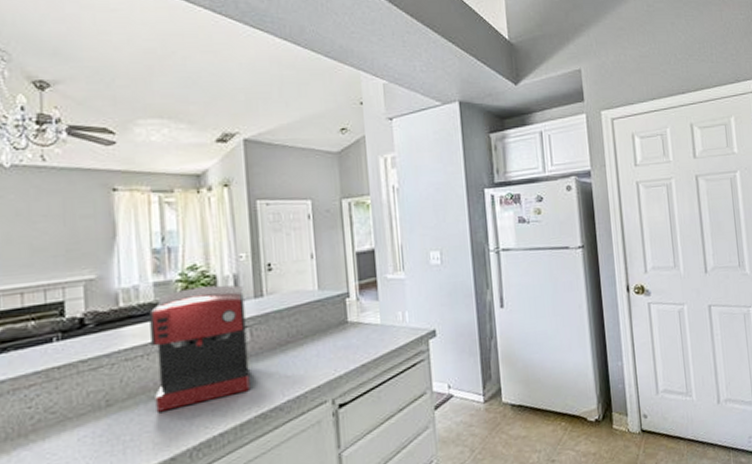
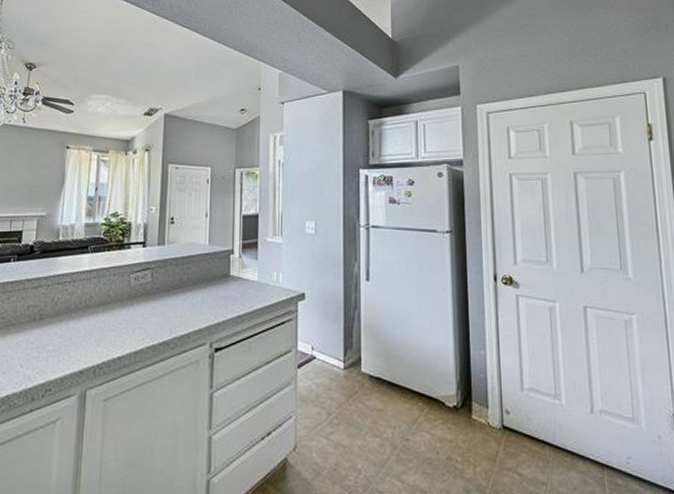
coffee maker: present [149,285,250,412] -> none [74,231,150,330]

